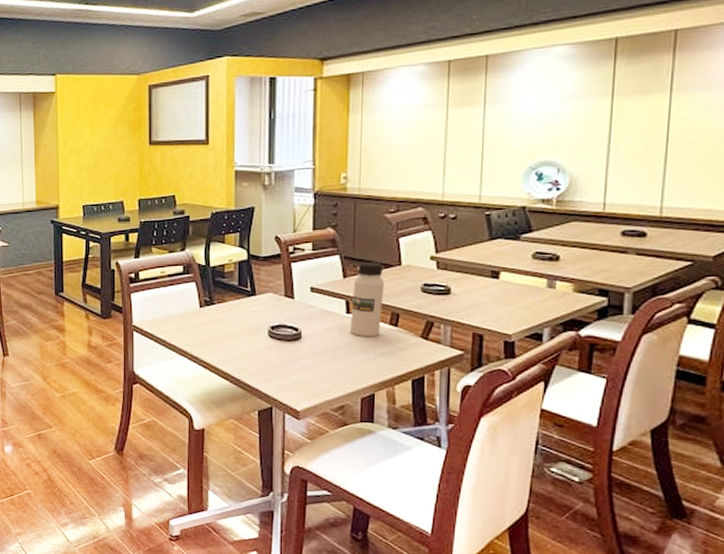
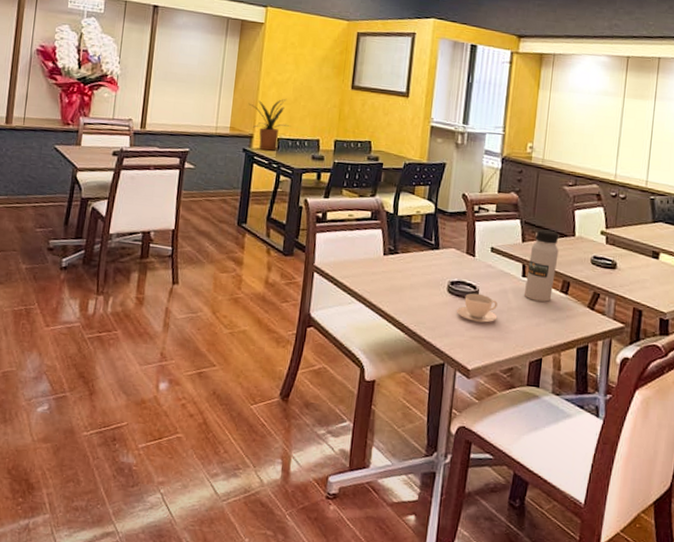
house plant: none [50,166,94,219] -> present [248,99,291,151]
teacup: none [280,335,323,364] -> present [457,293,498,323]

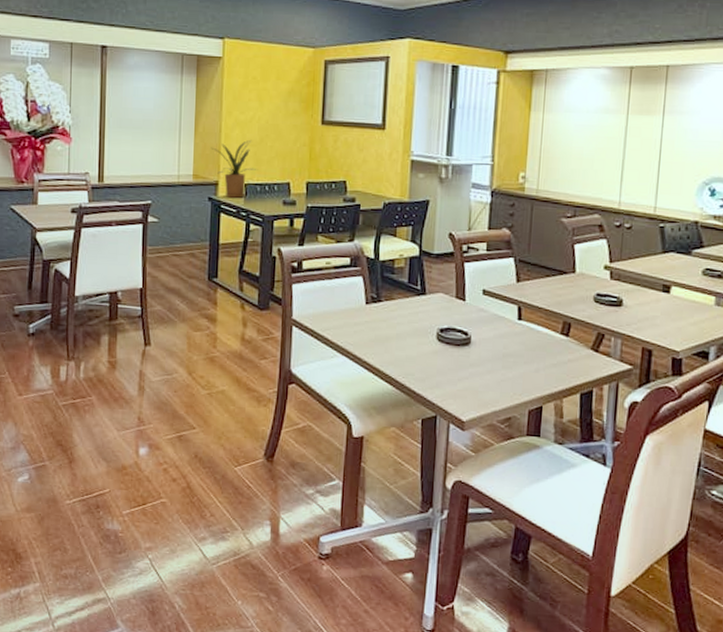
teacup: present [457,293,498,323] -> none [448,340,492,371]
water bottle: present [523,229,559,302] -> none [520,267,558,347]

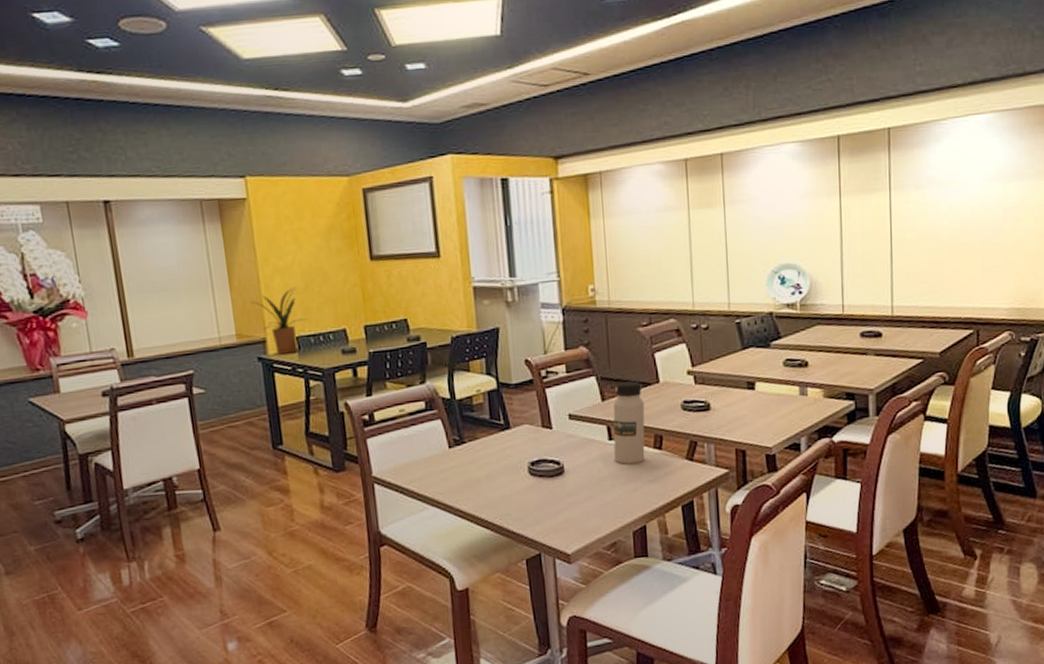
water bottle: none [520,267,558,347] -> present [613,381,645,465]

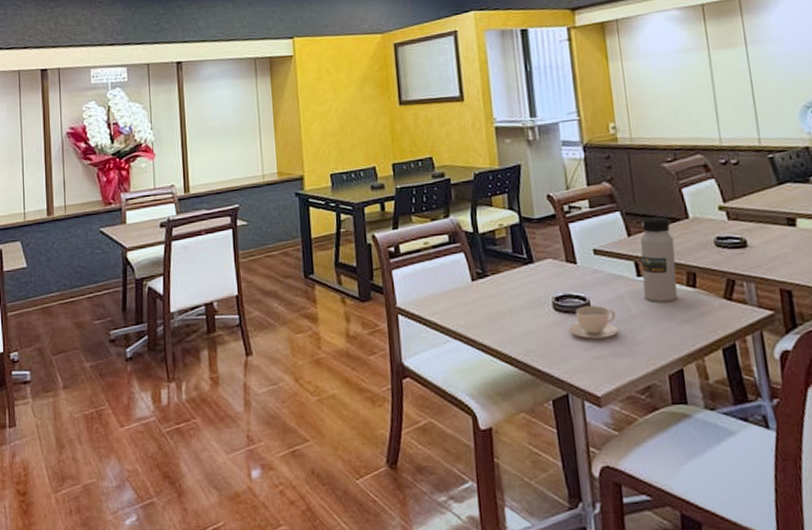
house plant: present [251,288,309,354] -> none [292,131,342,190]
teacup: none [544,469,590,501] -> present [569,305,619,339]

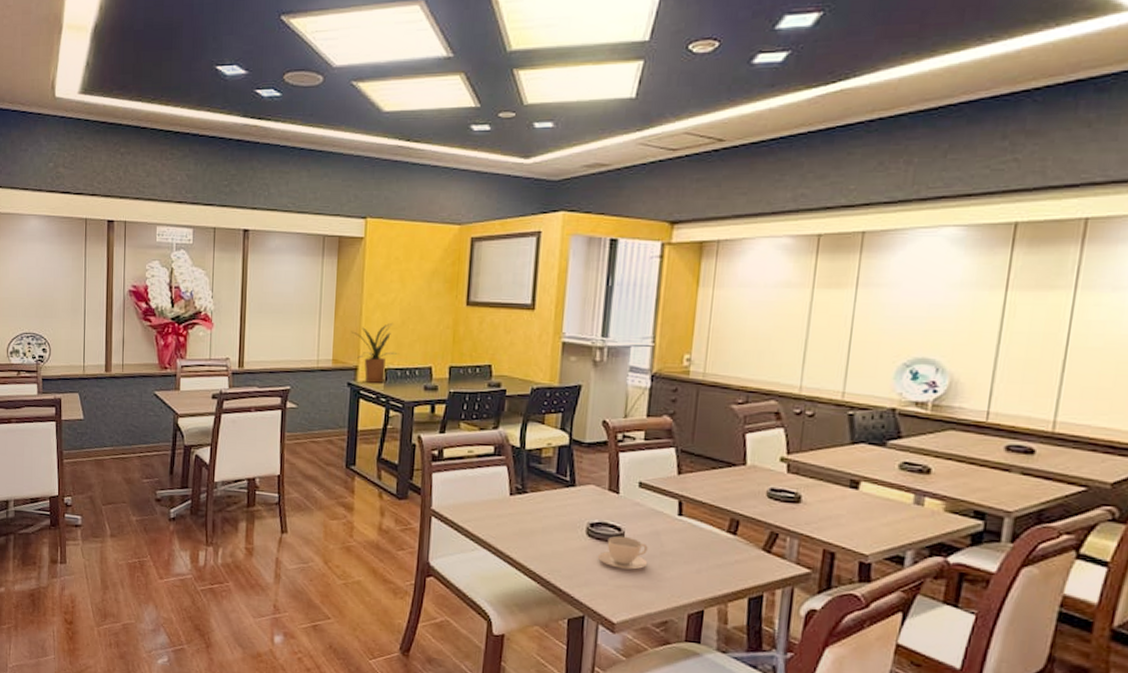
house plant: none [292,131,342,190] -> present [351,323,399,383]
water bottle: present [640,216,678,303] -> none [680,458,726,545]

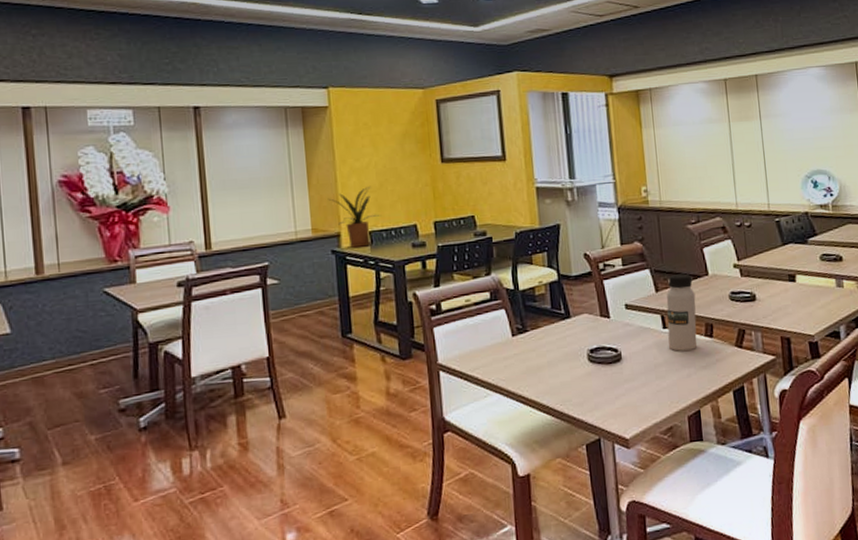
teacup: present [598,535,648,570] -> none [602,356,646,387]
water bottle: none [680,458,726,545] -> present [666,273,697,352]

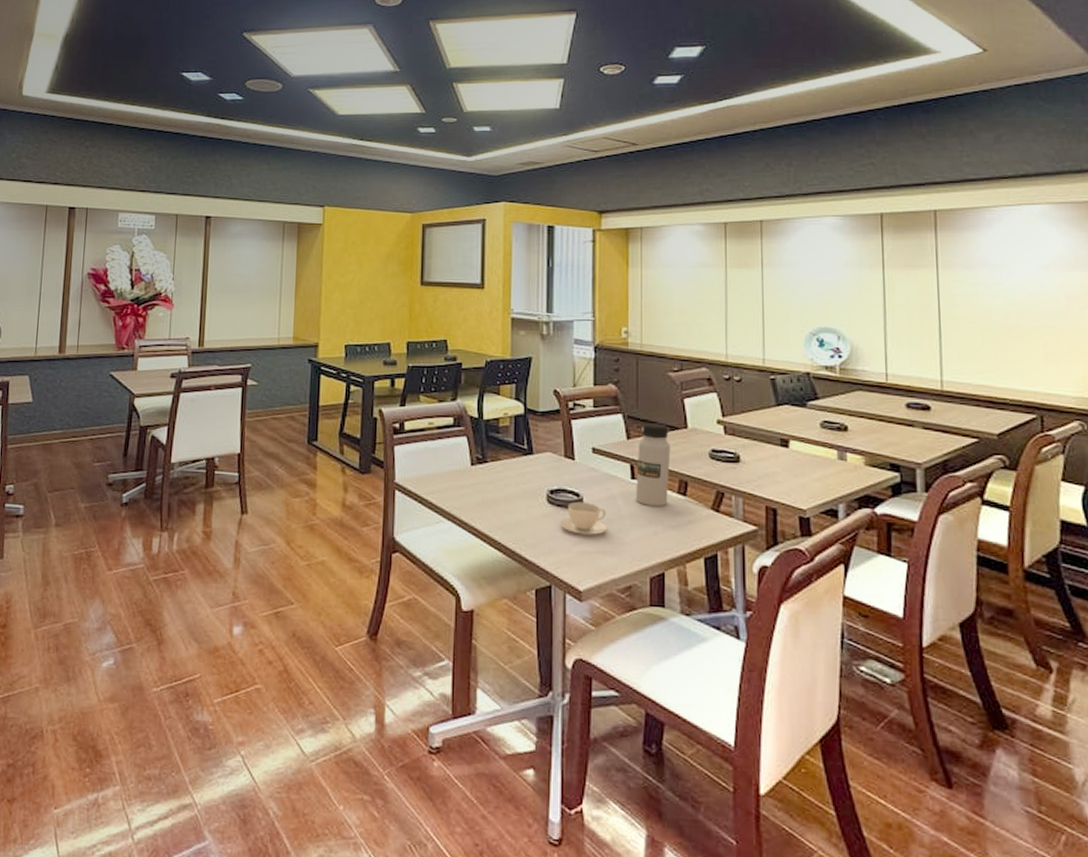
house plant: present [328,187,382,248] -> none [311,302,359,359]
teacup: none [602,356,646,387] -> present [560,501,608,535]

